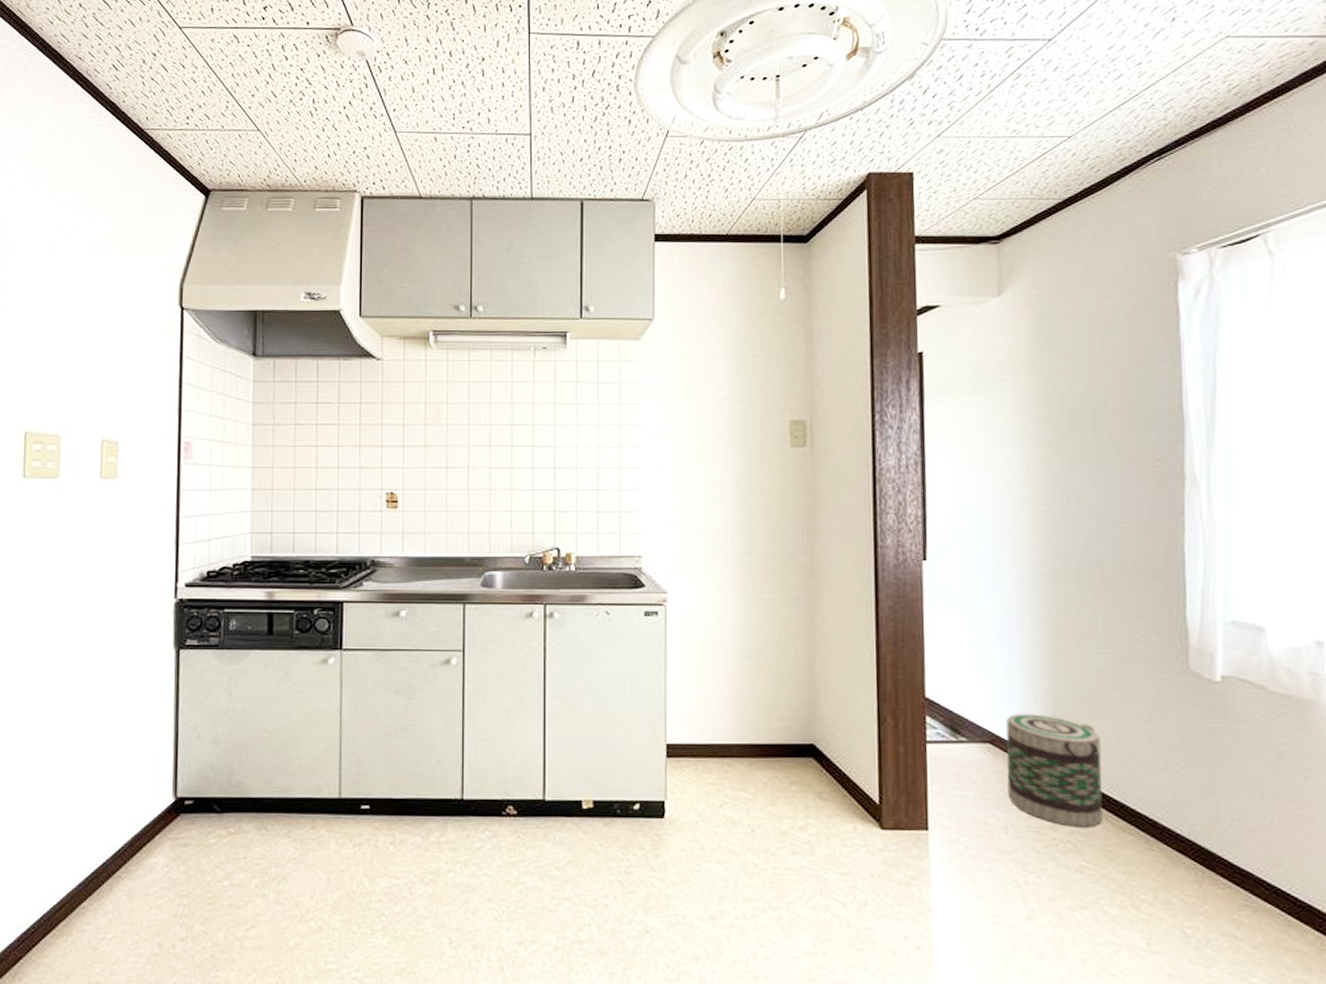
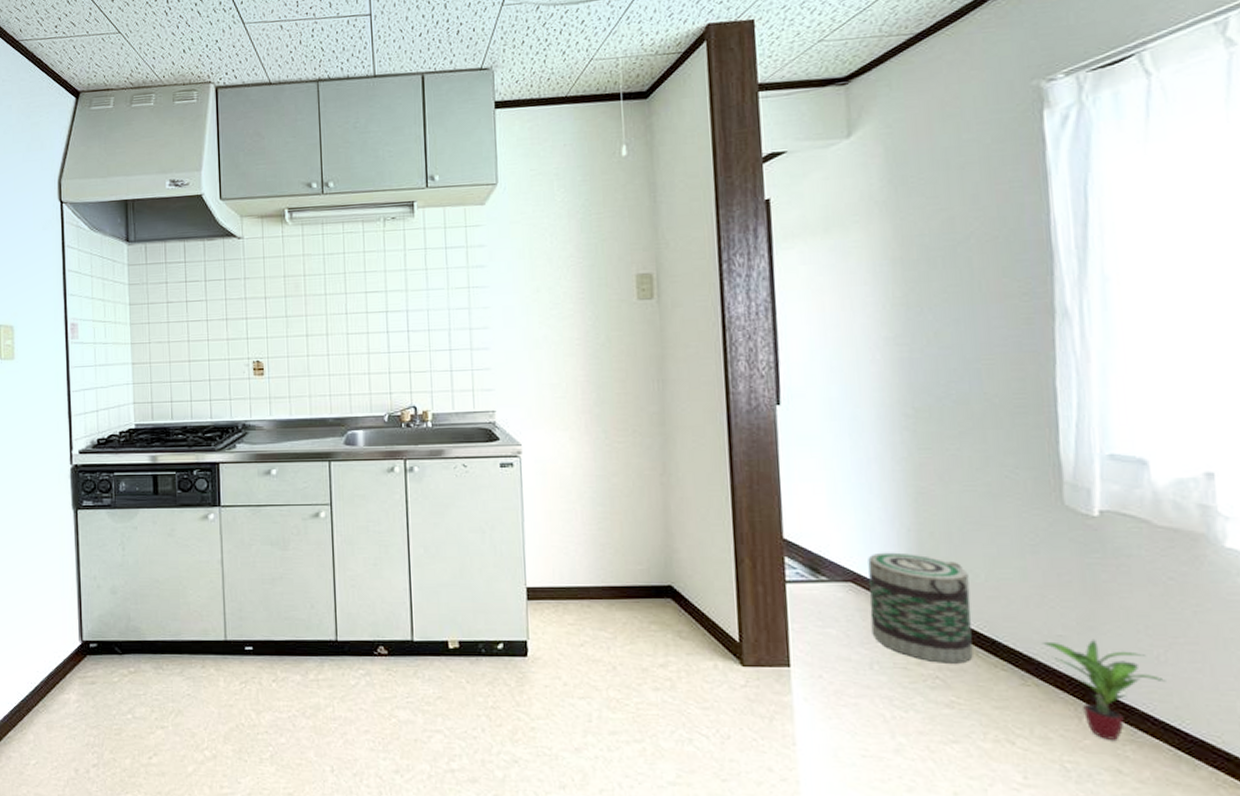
potted plant: none [1167,803,1278,905] -> present [1043,639,1166,740]

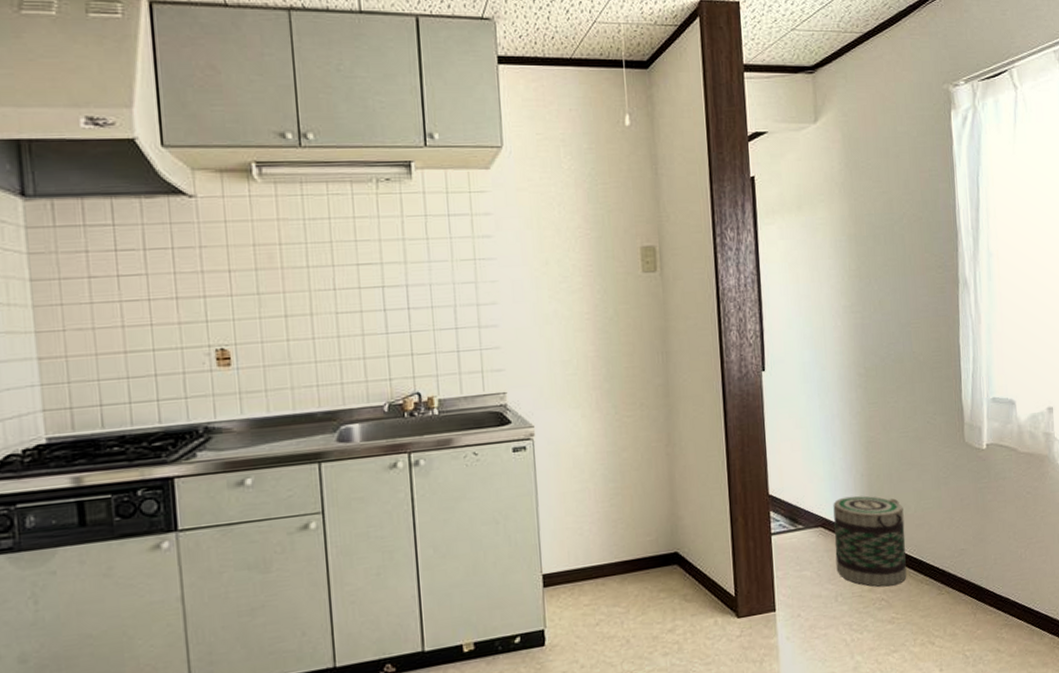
potted plant: present [1043,639,1166,740] -> none [952,548,1026,627]

